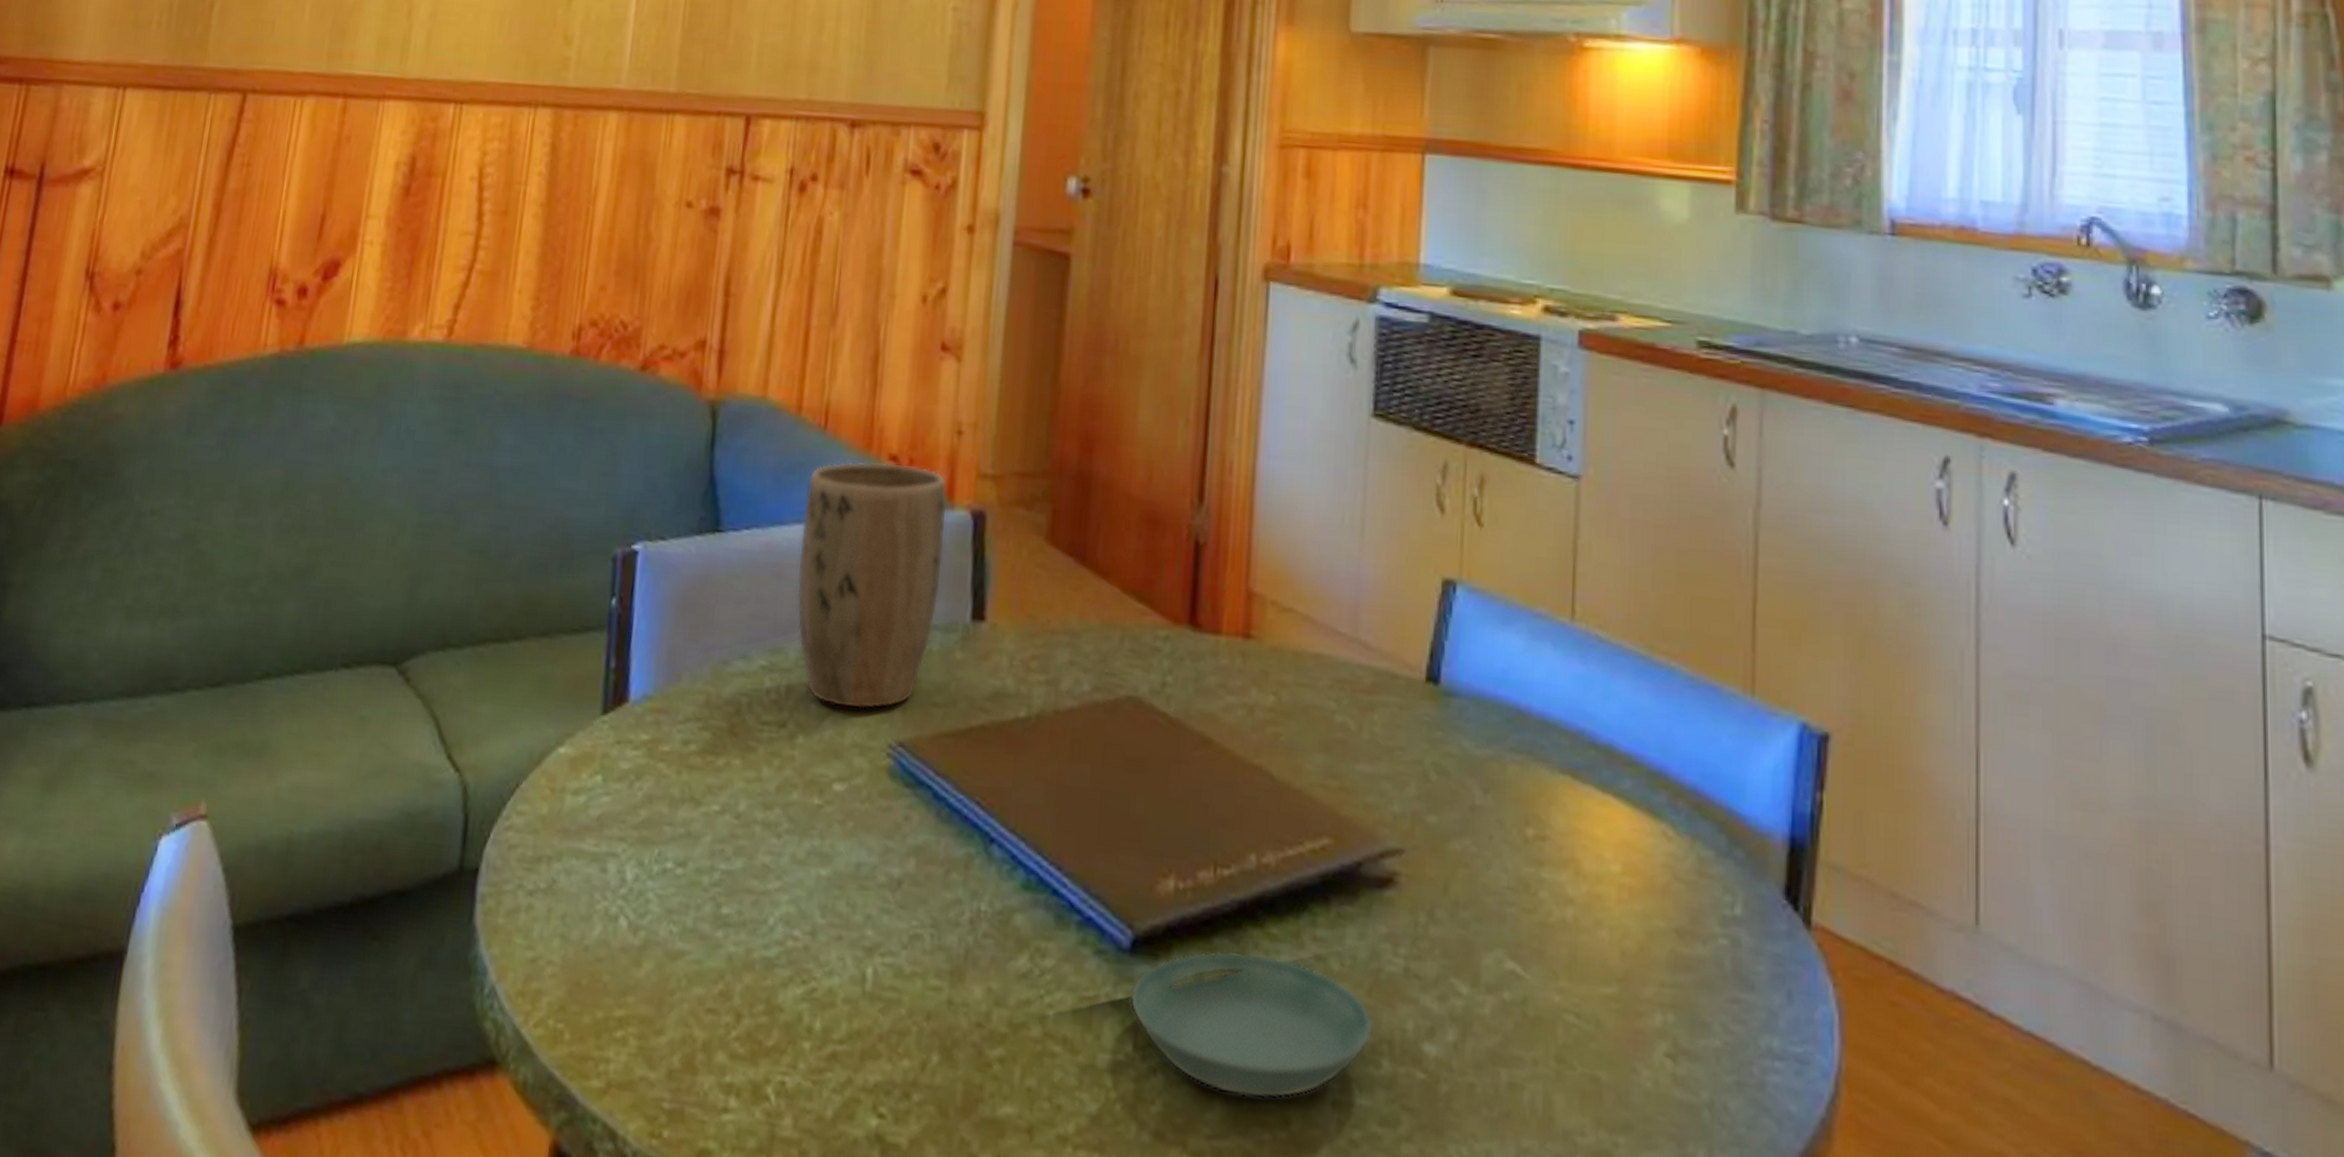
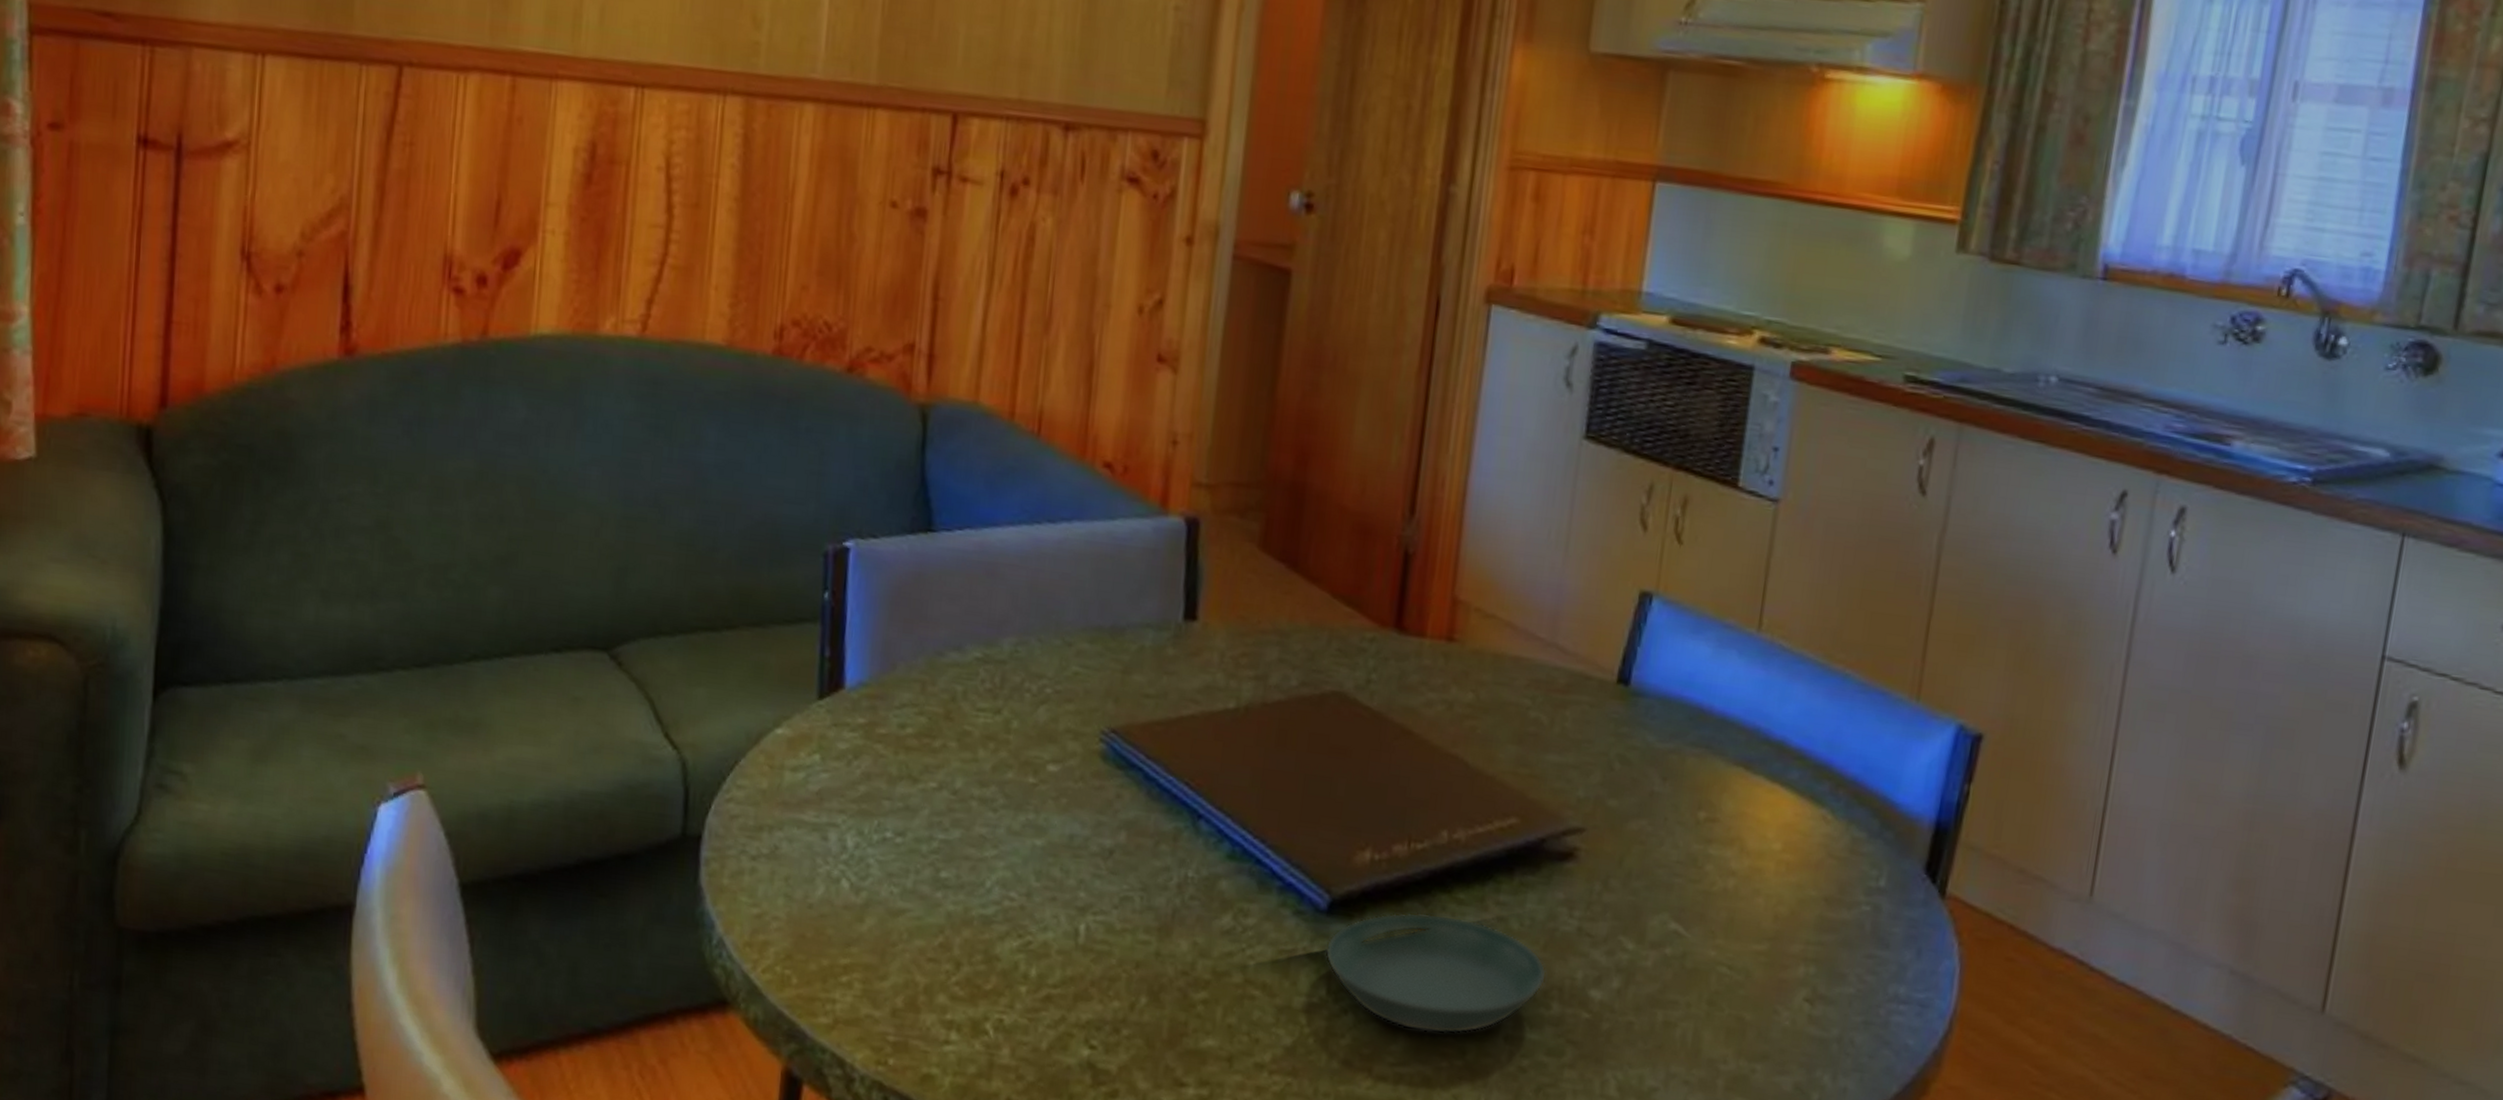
plant pot: present [797,461,948,710] -> none [1010,467,1162,699]

